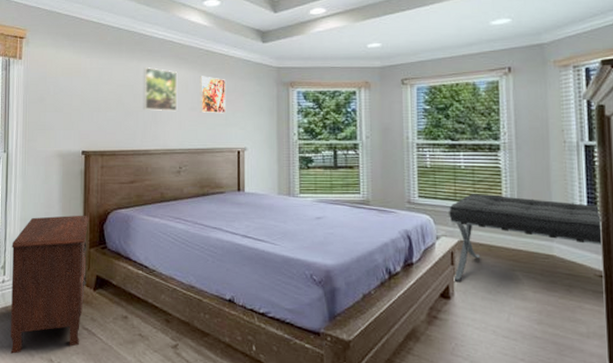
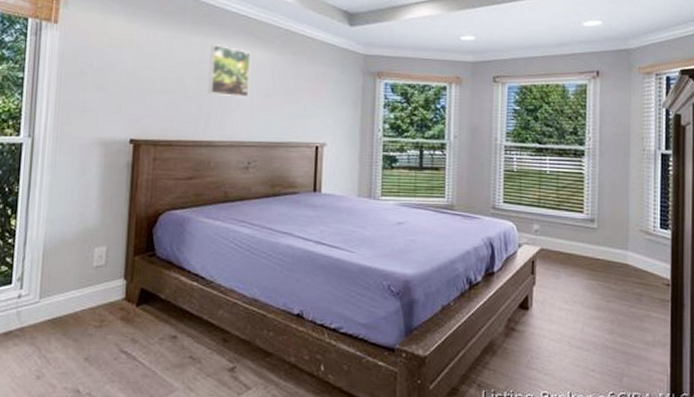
nightstand: present [10,215,89,354] -> none [25,216,135,385]
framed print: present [200,76,225,114] -> none [275,58,306,104]
bench: present [449,194,601,281] -> none [532,200,670,291]

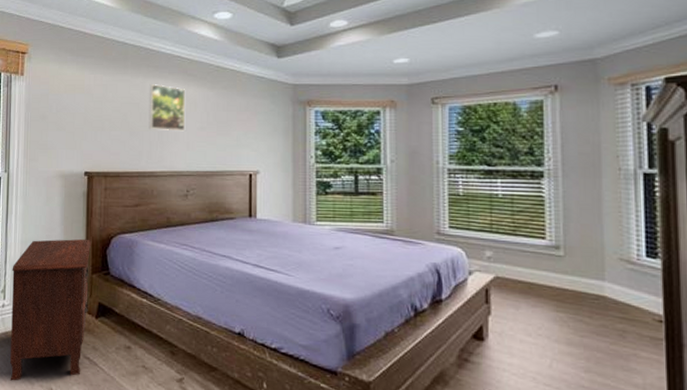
nightstand: none [25,216,135,385] -> present [10,238,92,381]

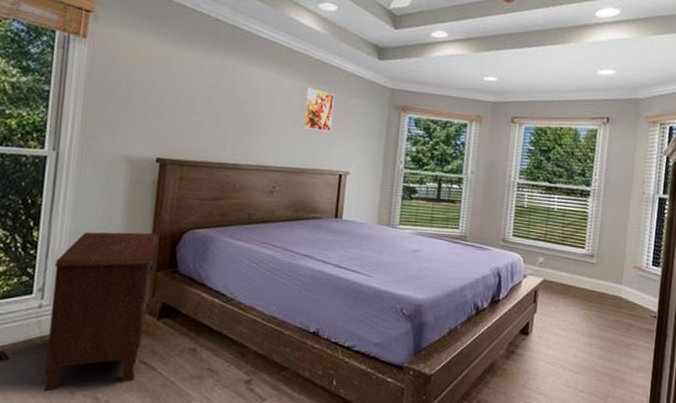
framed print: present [148,84,185,131] -> none [236,69,280,124]
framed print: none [209,93,237,134] -> present [302,87,334,133]

